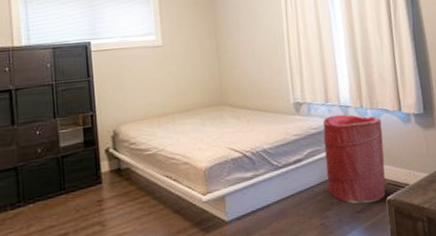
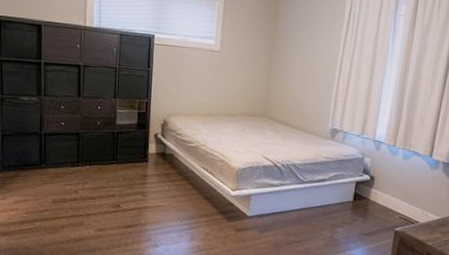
laundry hamper: present [322,114,386,204] -> none [343,147,410,229]

